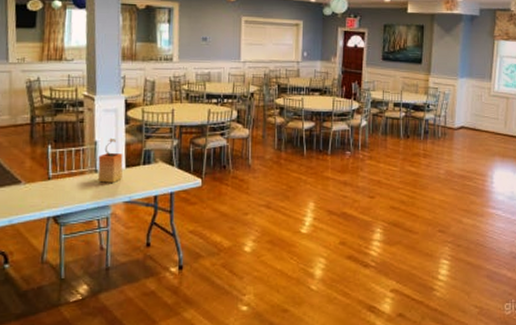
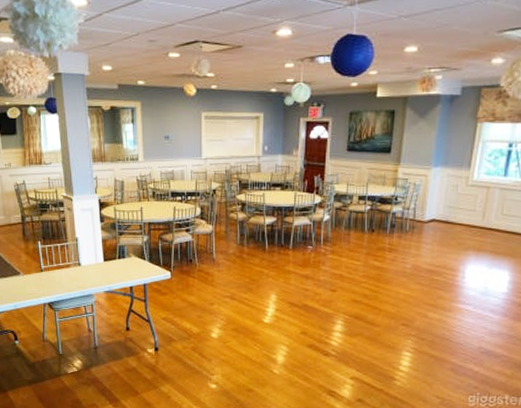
potted plant: present [97,138,123,183] -> none [80,234,102,275]

